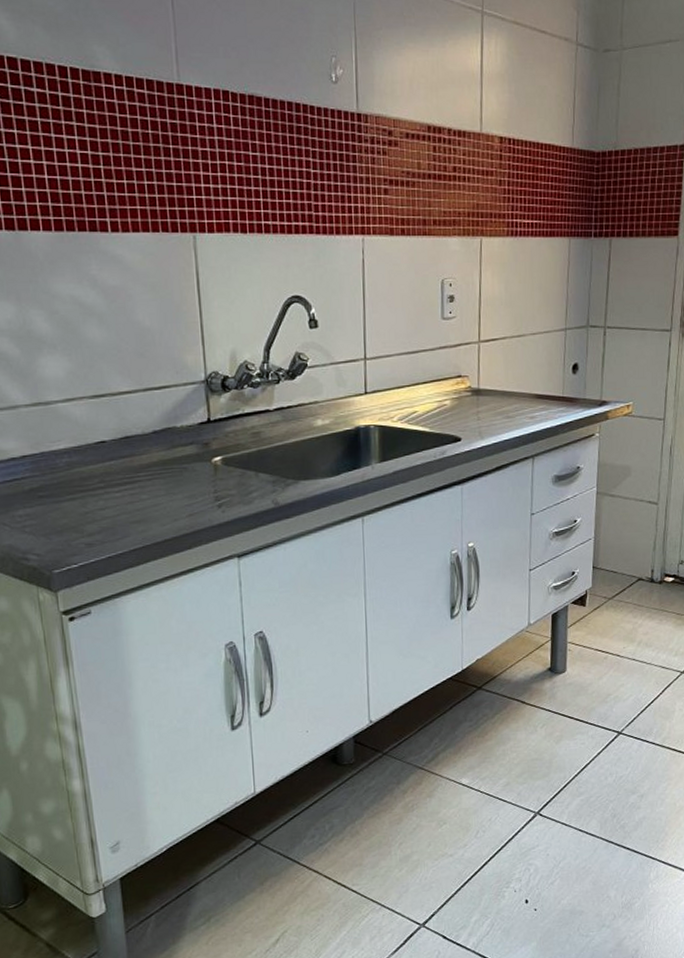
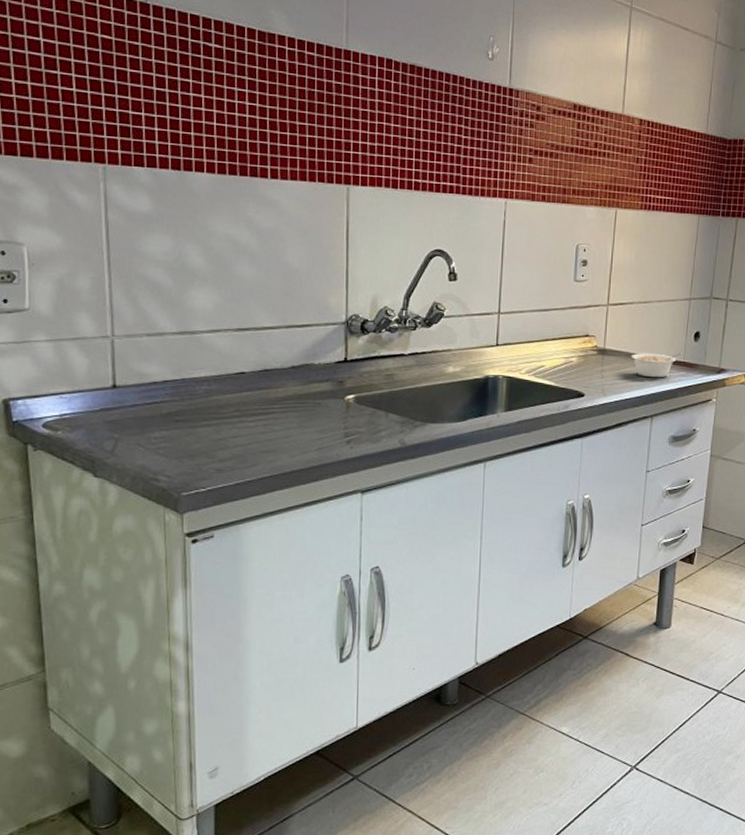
legume: none [507,387,561,416] -> present [631,353,682,378]

